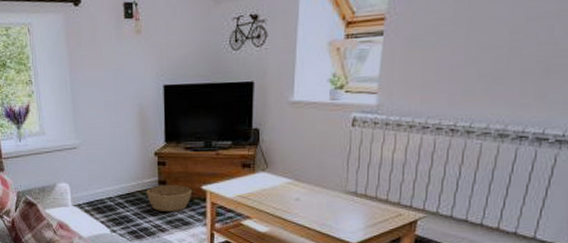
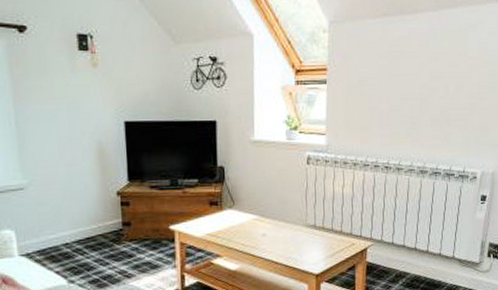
basket: present [147,185,193,211] -> none [109,226,160,256]

